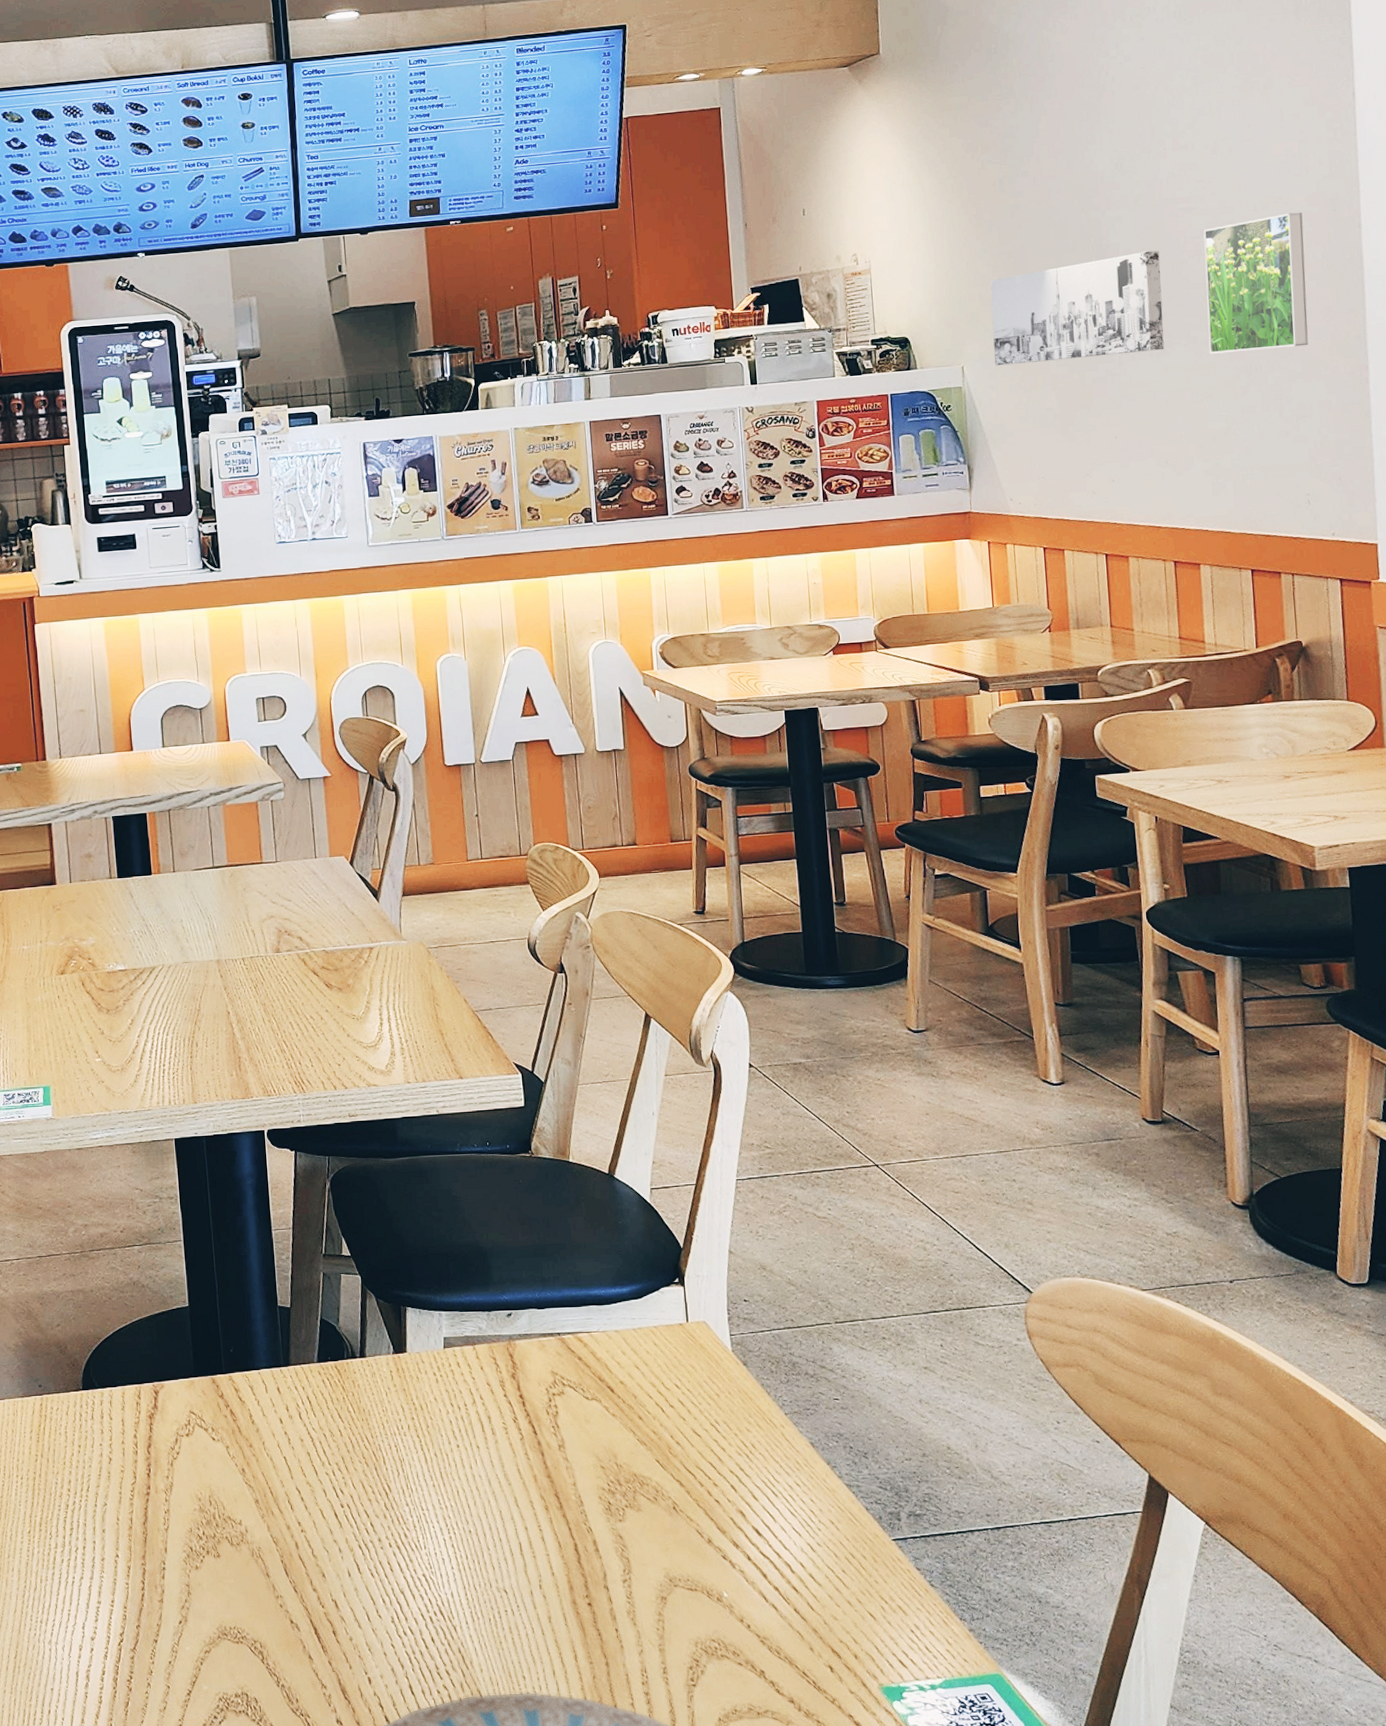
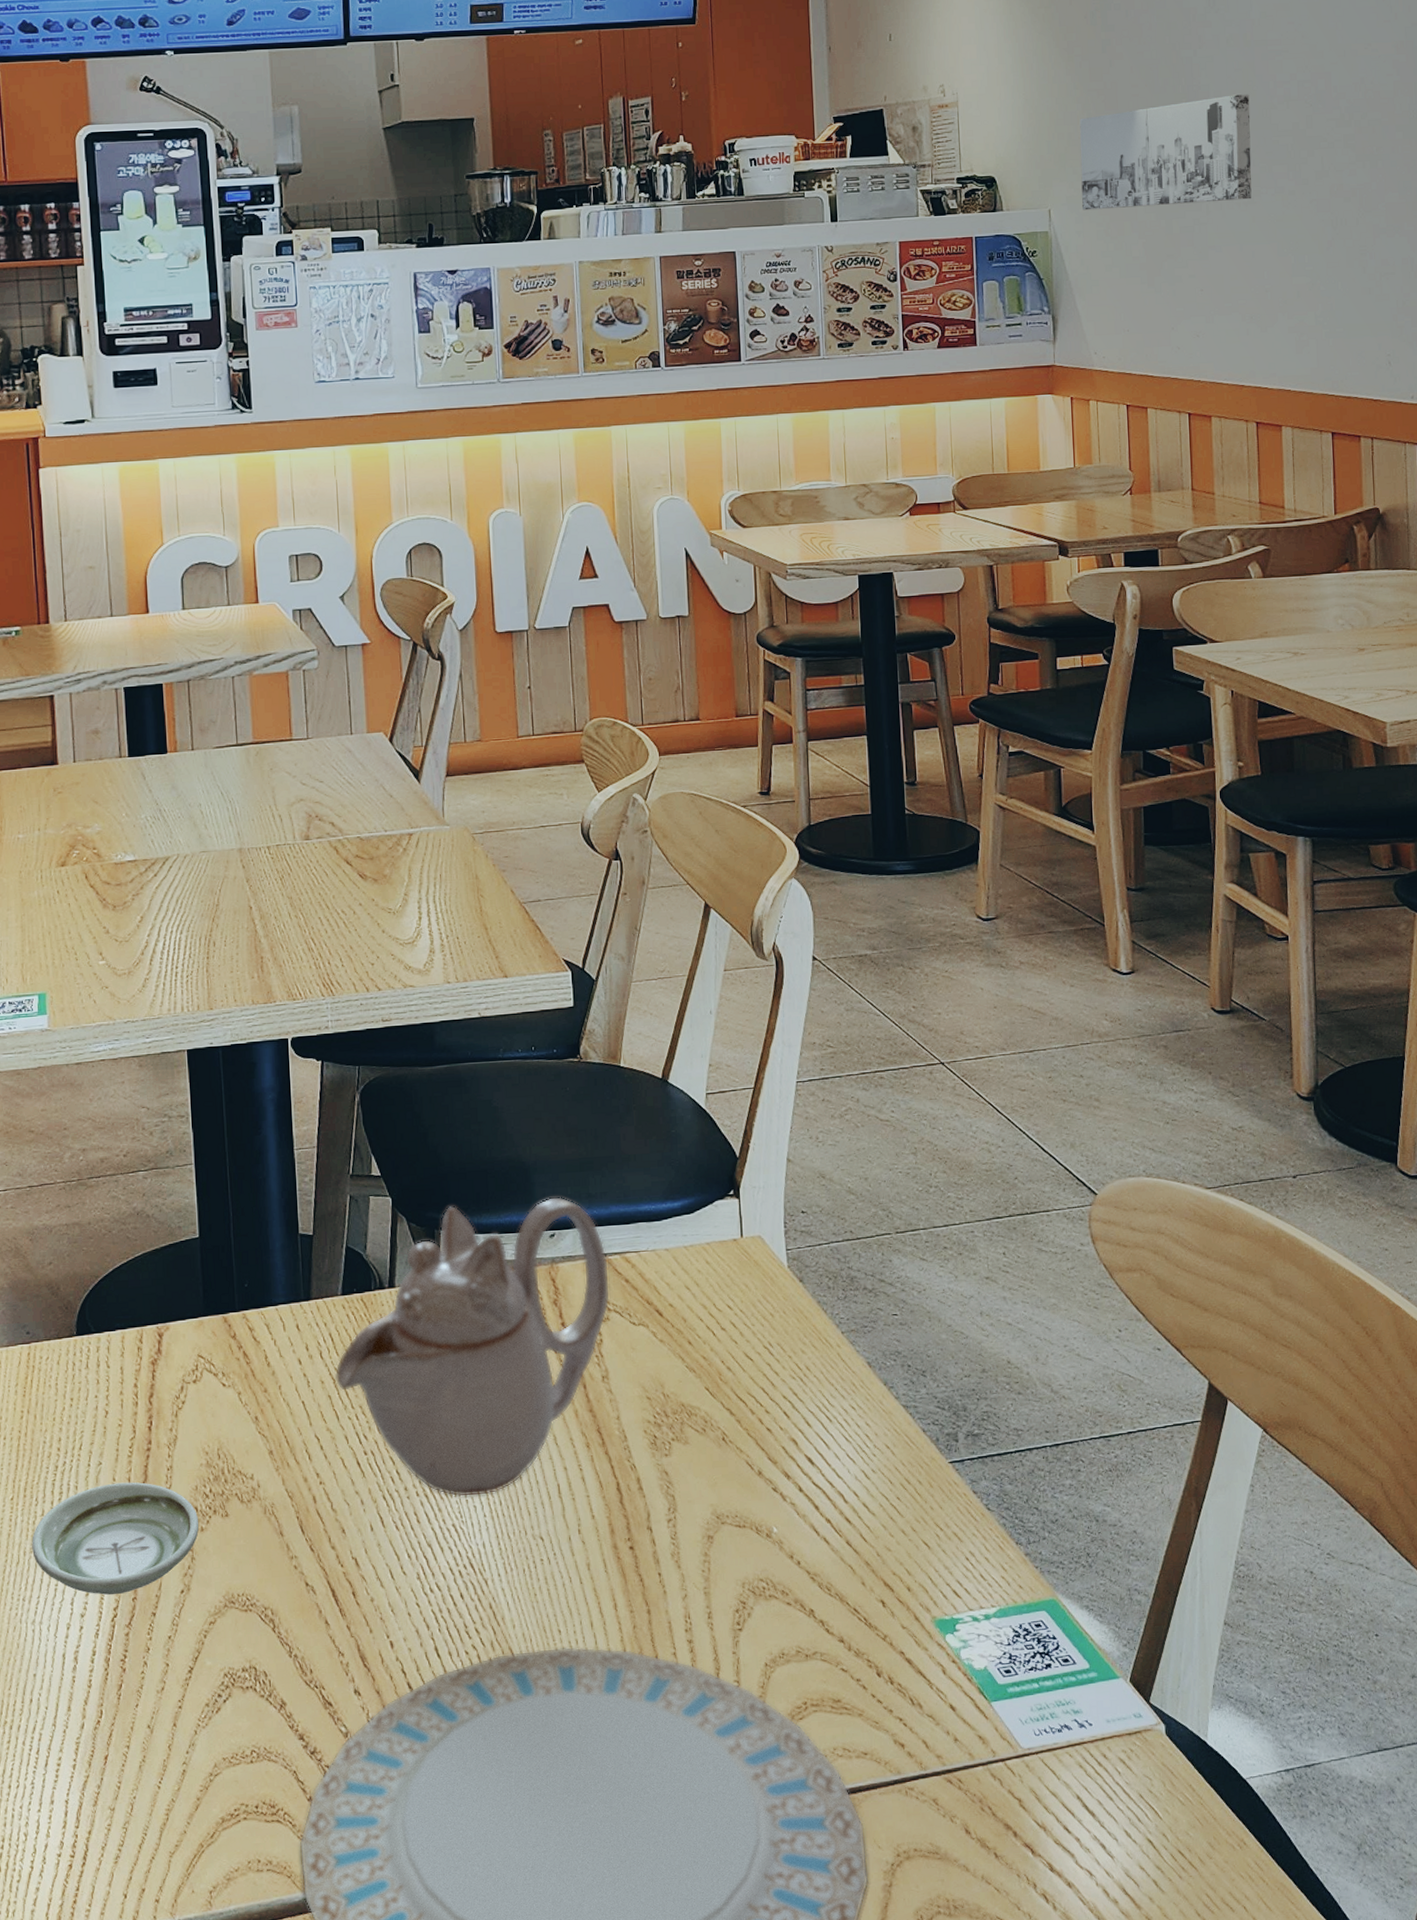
saucer: none [47,1522,194,1621] -> present [32,1482,199,1595]
teapot: none [312,1279,565,1550] -> present [334,1196,611,1498]
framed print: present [1203,212,1308,354] -> none [1293,60,1393,205]

